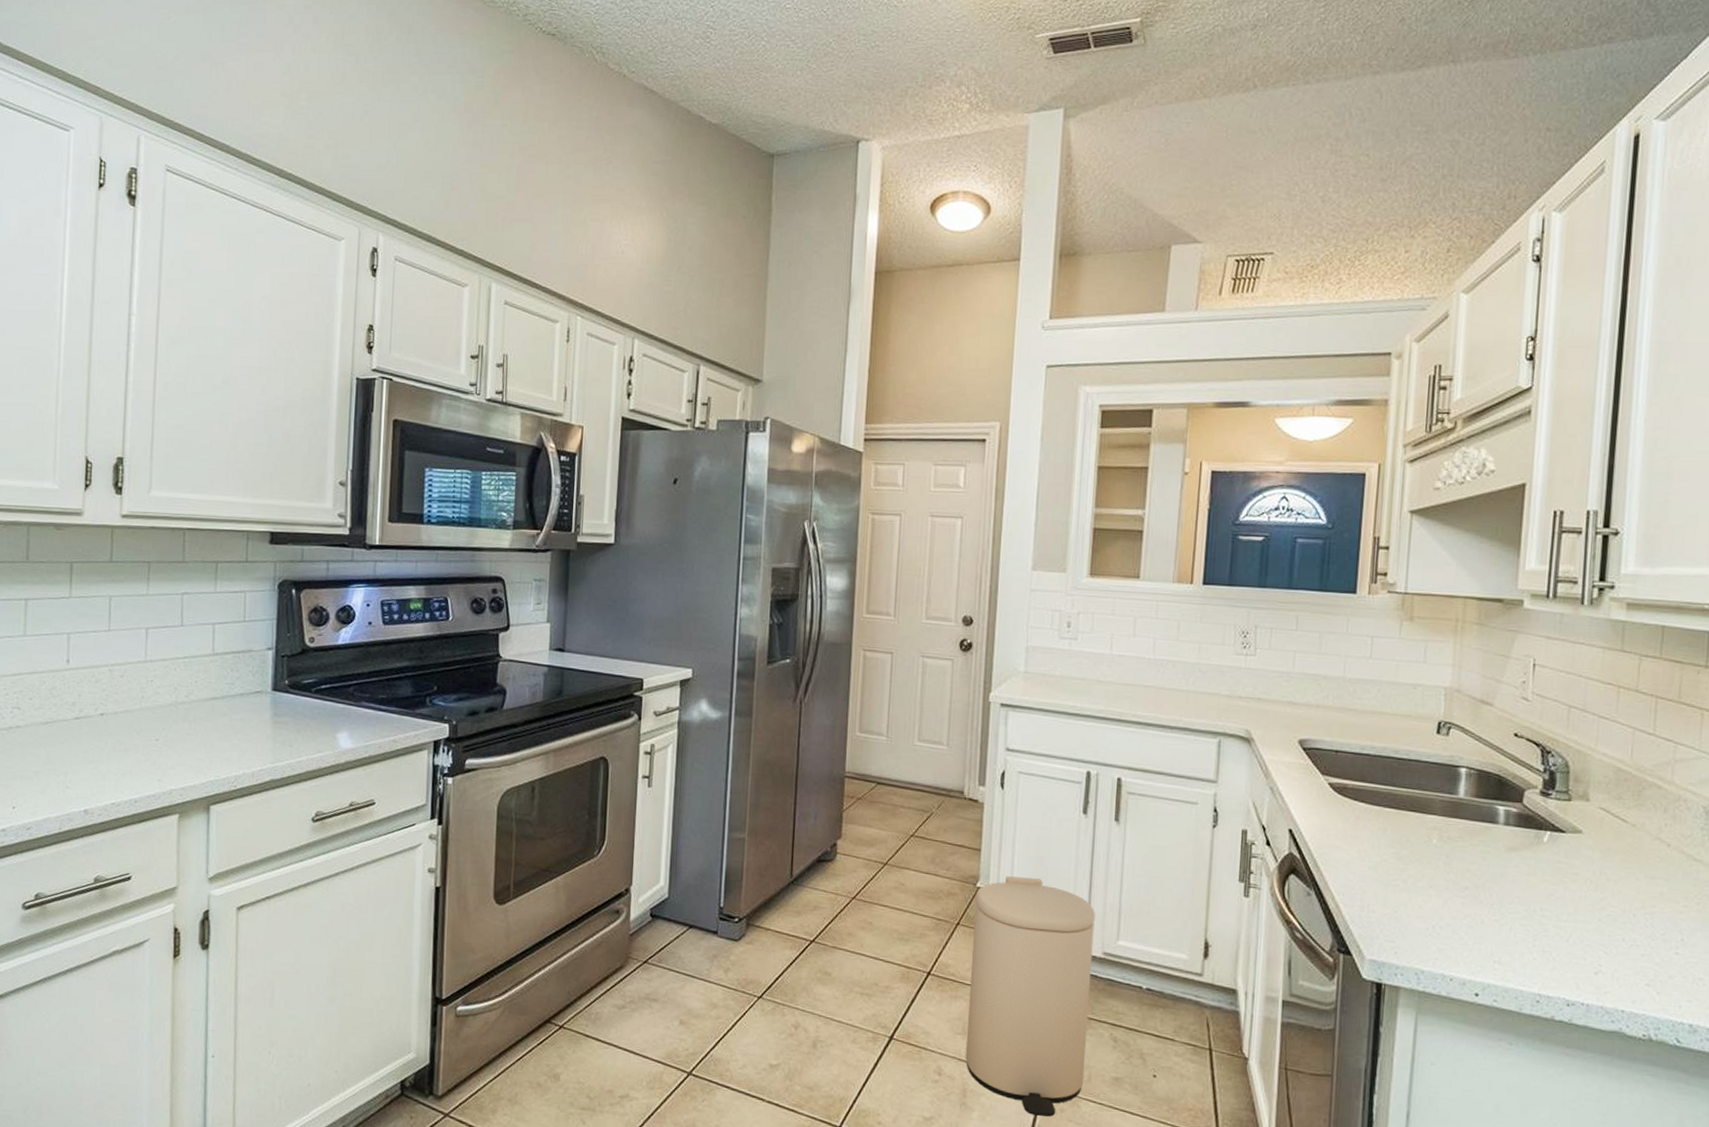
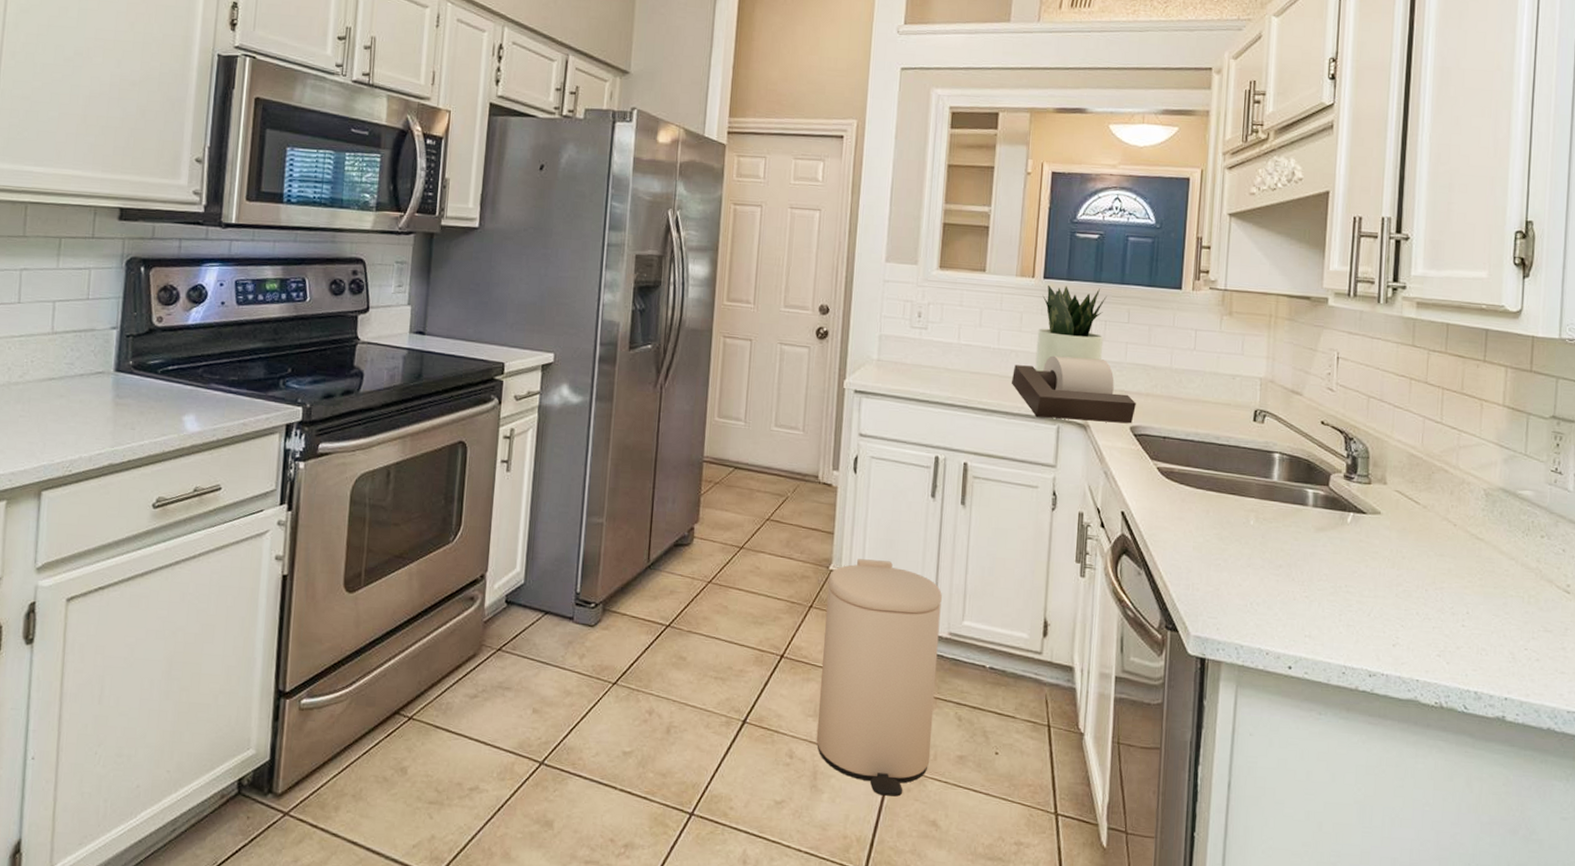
paper towel holder: none [1167,665,1305,737] -> present [1011,355,1136,424]
planter: none [1194,591,1272,683] -> present [1035,284,1107,372]

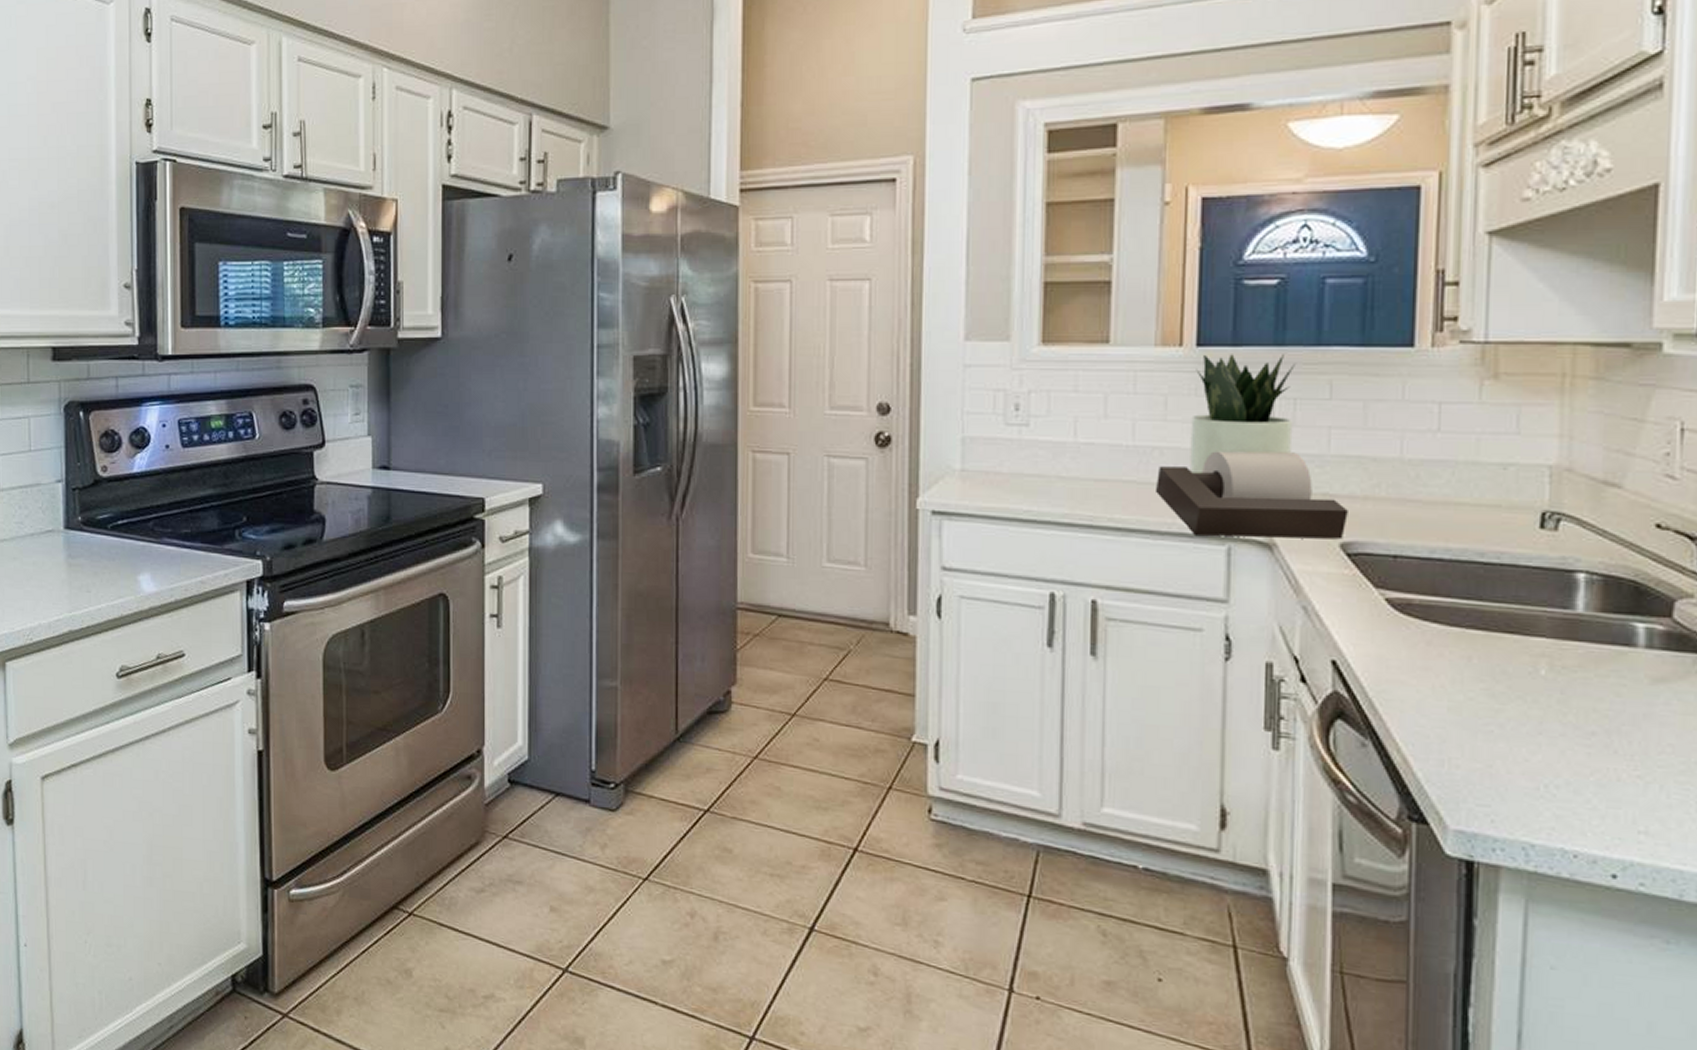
pedal bin: present [816,559,942,797] -> none [907,727,1070,1030]

